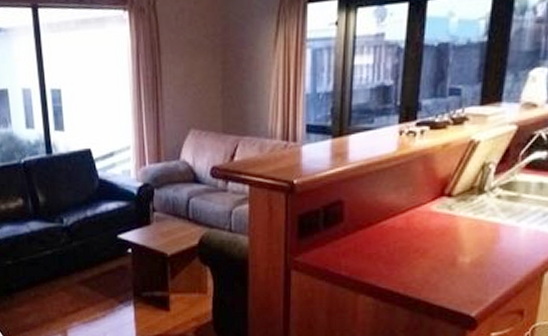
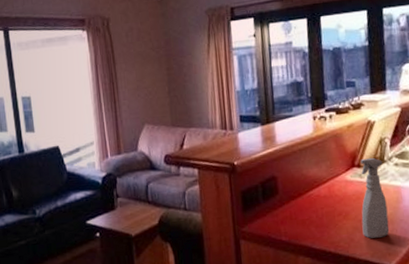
spray bottle: none [442,186,481,282] -> present [360,157,390,238]

